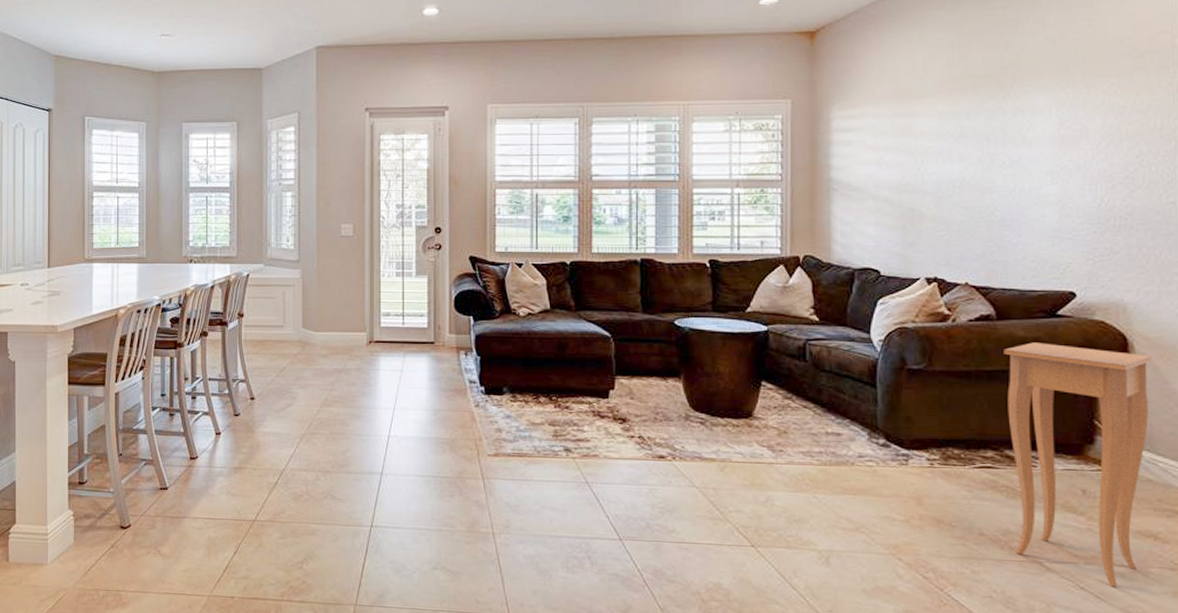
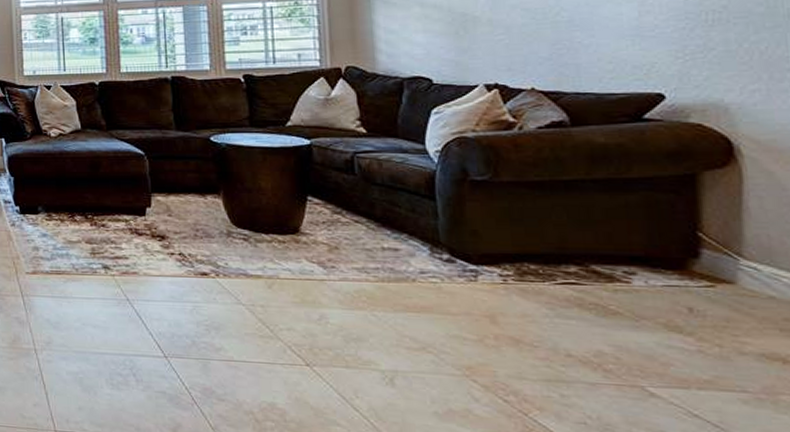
side table: present [1004,342,1152,587] -> none [582,149,766,415]

